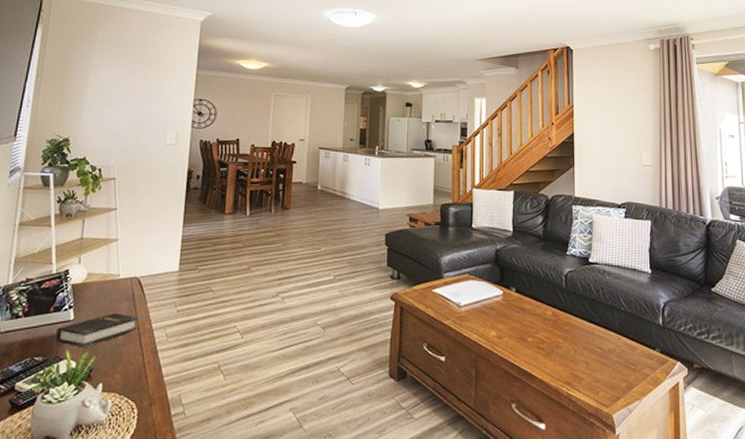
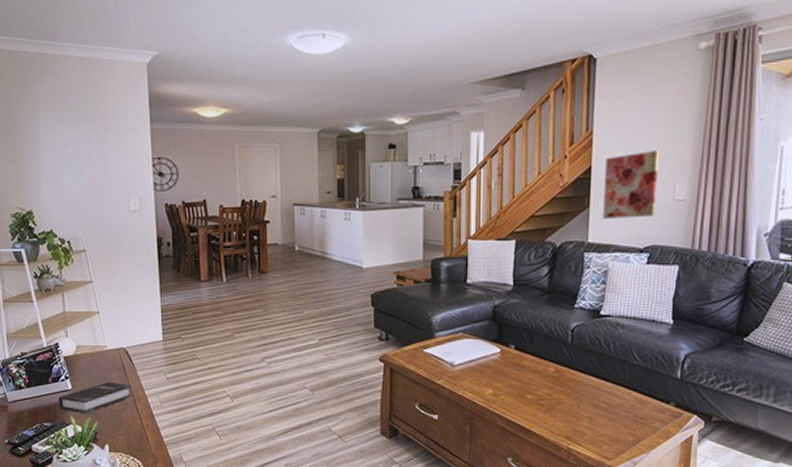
wall art: none [585,124,628,178] -> present [603,151,659,219]

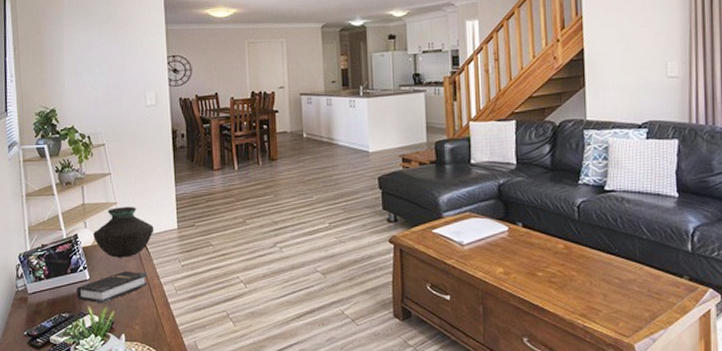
vase: none [75,315,139,368] -> present [93,206,154,258]
wall art: present [603,151,659,219] -> none [597,31,650,97]

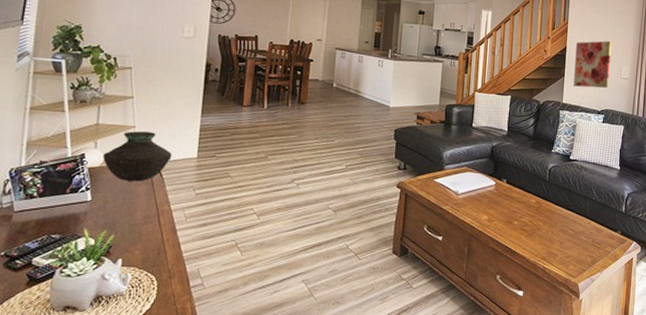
hardback book: present [76,271,148,304] -> none [73,195,158,227]
wall art: none [597,31,650,97] -> present [573,41,611,88]

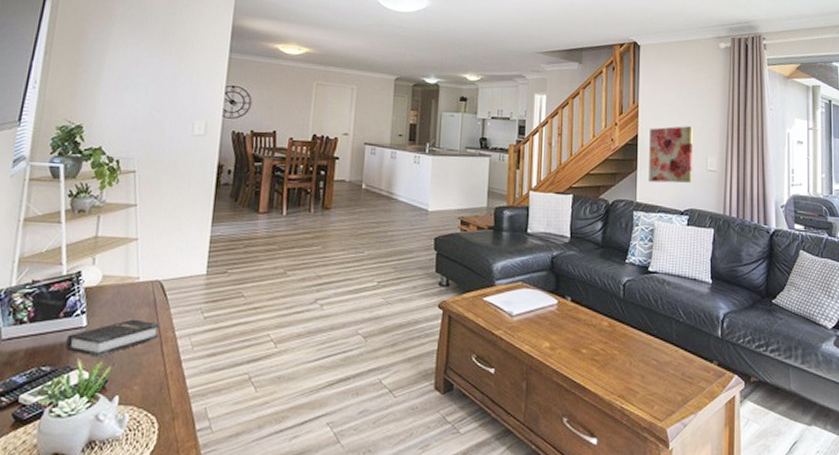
hardback book: none [73,195,158,227] -> present [65,319,161,358]
vase: present [103,131,172,182] -> none [101,243,178,303]

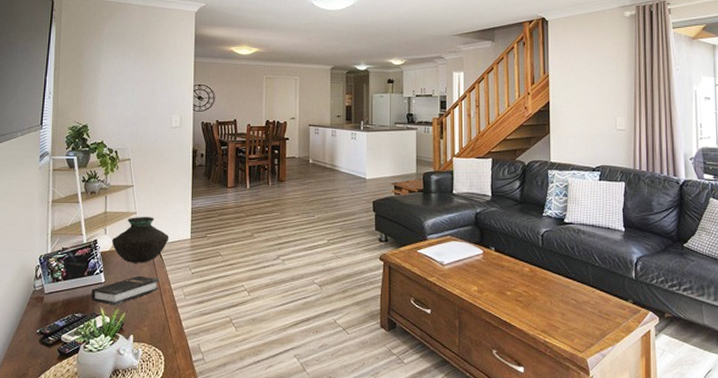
vase: none [101,243,178,303] -> present [112,216,169,263]
wall art: present [649,126,693,183] -> none [560,91,602,143]

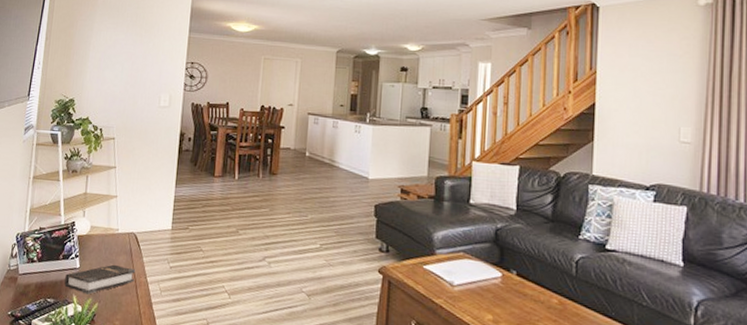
vase: present [112,216,169,263] -> none [90,200,149,252]

